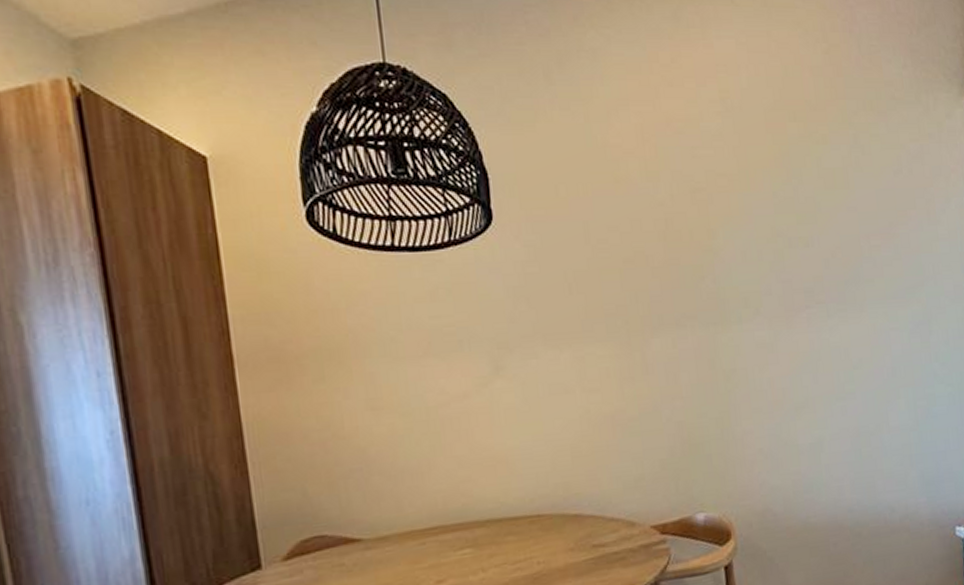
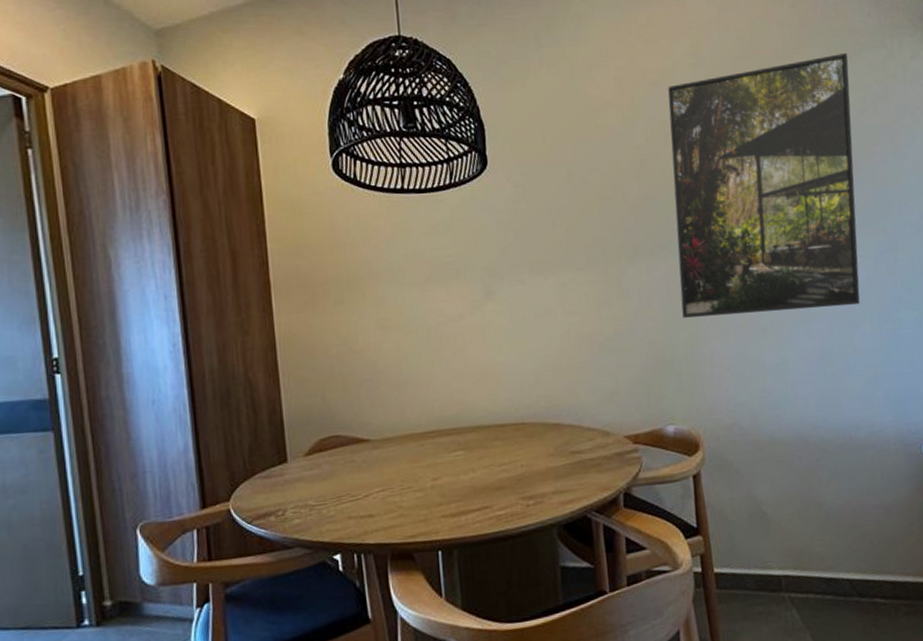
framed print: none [694,107,895,395] -> present [668,52,860,318]

